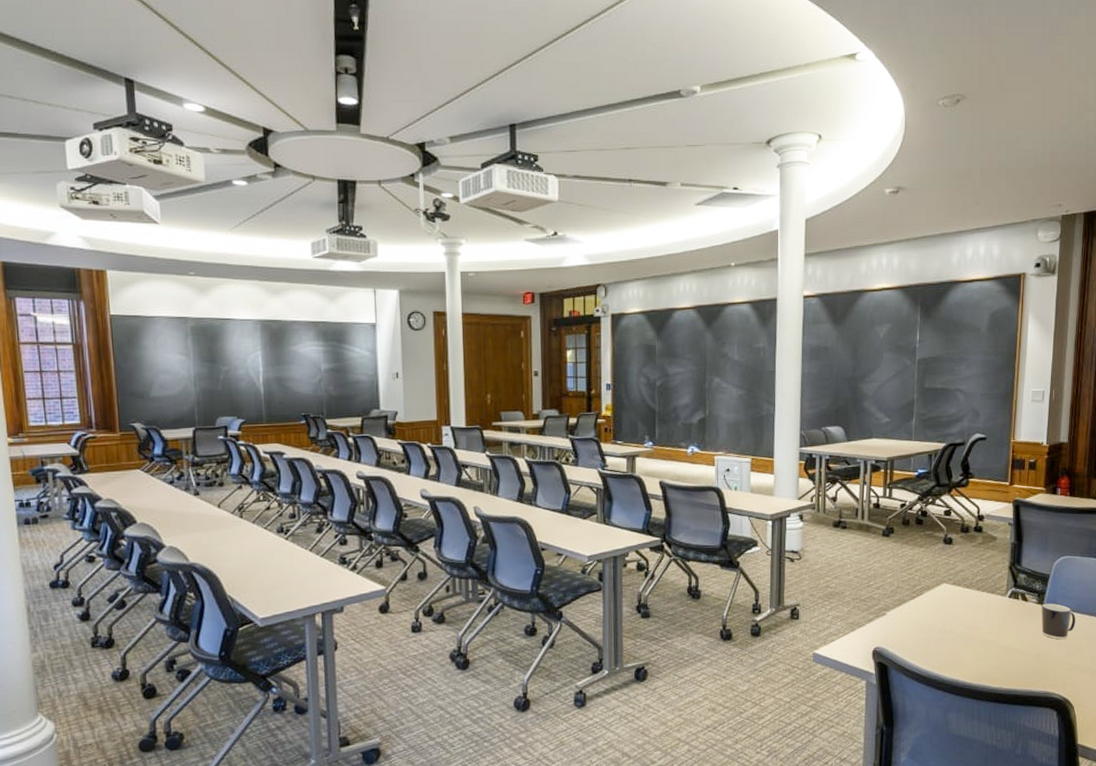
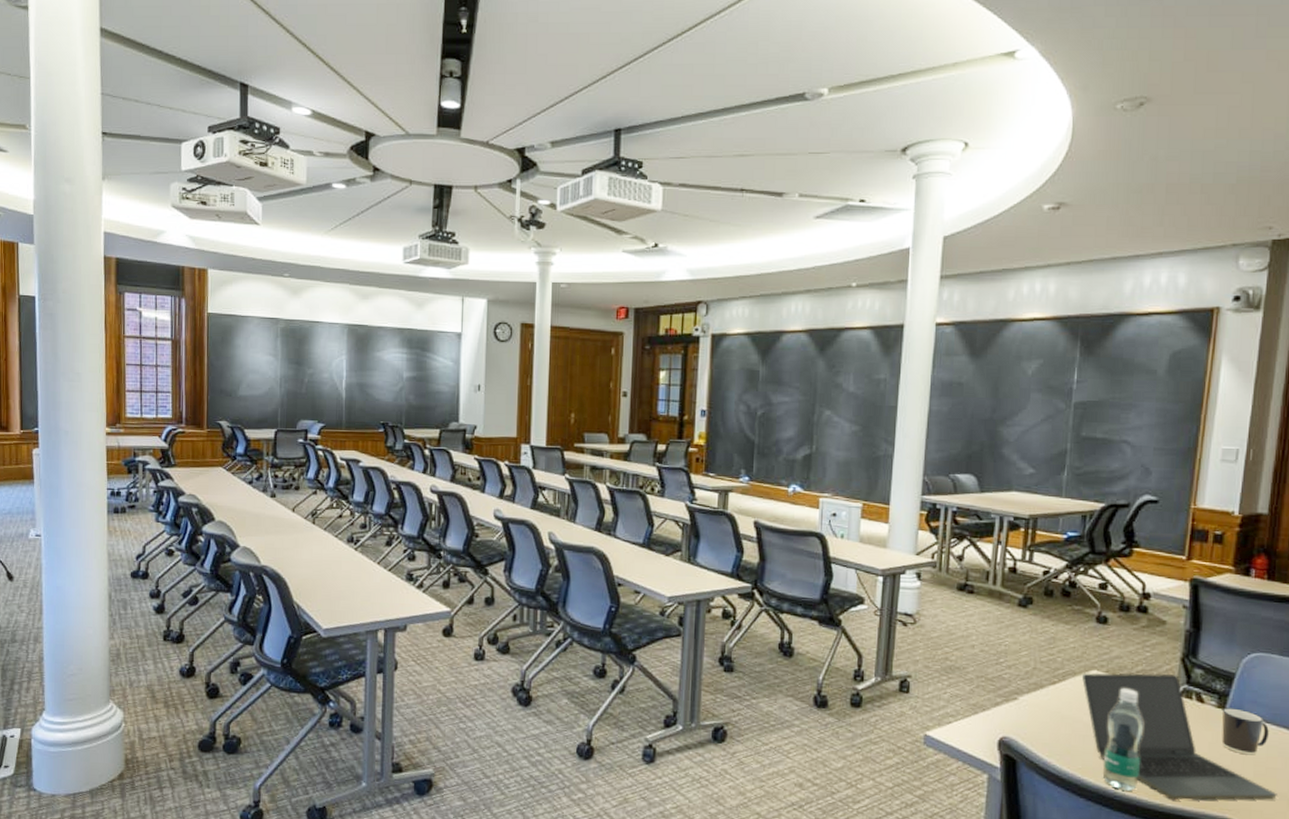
laptop: none [934,581,1084,682] -> present [1081,672,1277,800]
bottle: none [954,596,984,680] -> present [1102,688,1145,791]

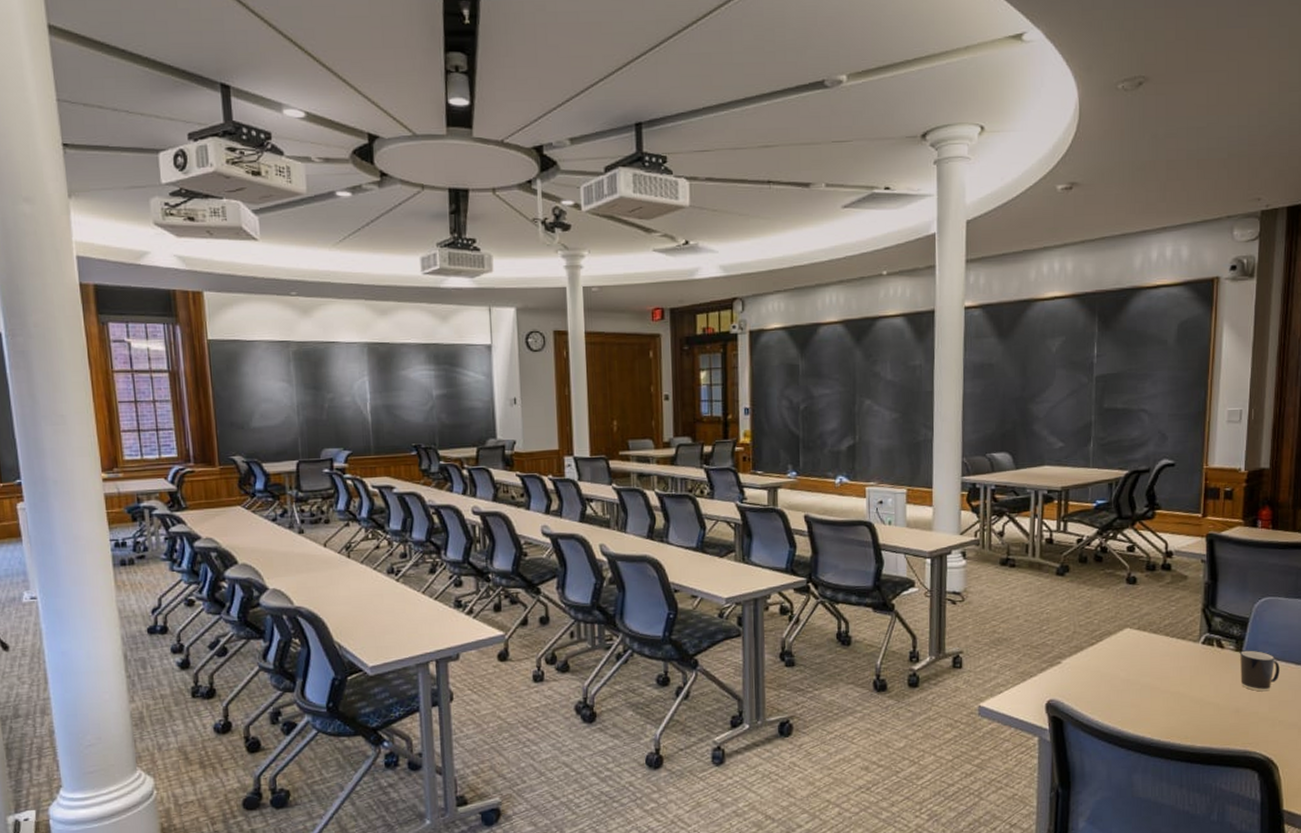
laptop: present [1081,672,1277,800] -> none [1116,625,1289,740]
bottle: present [1102,688,1145,791] -> none [1139,642,1174,737]

